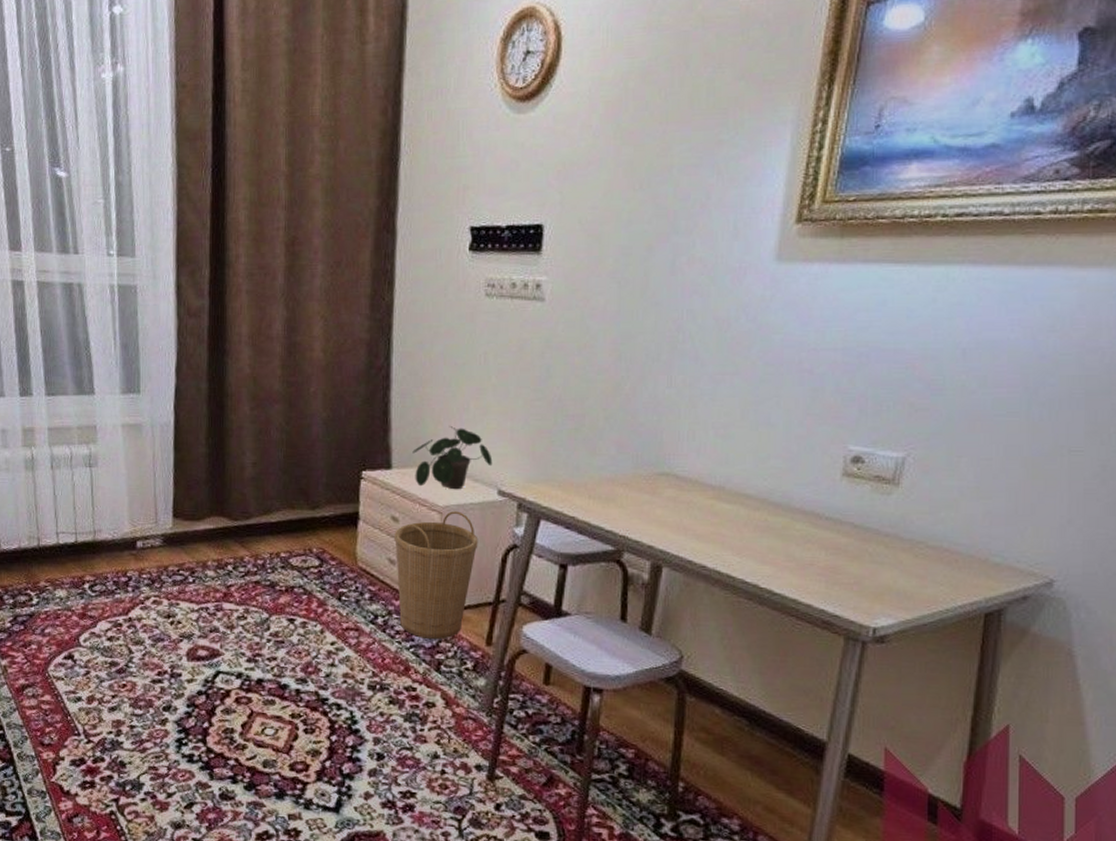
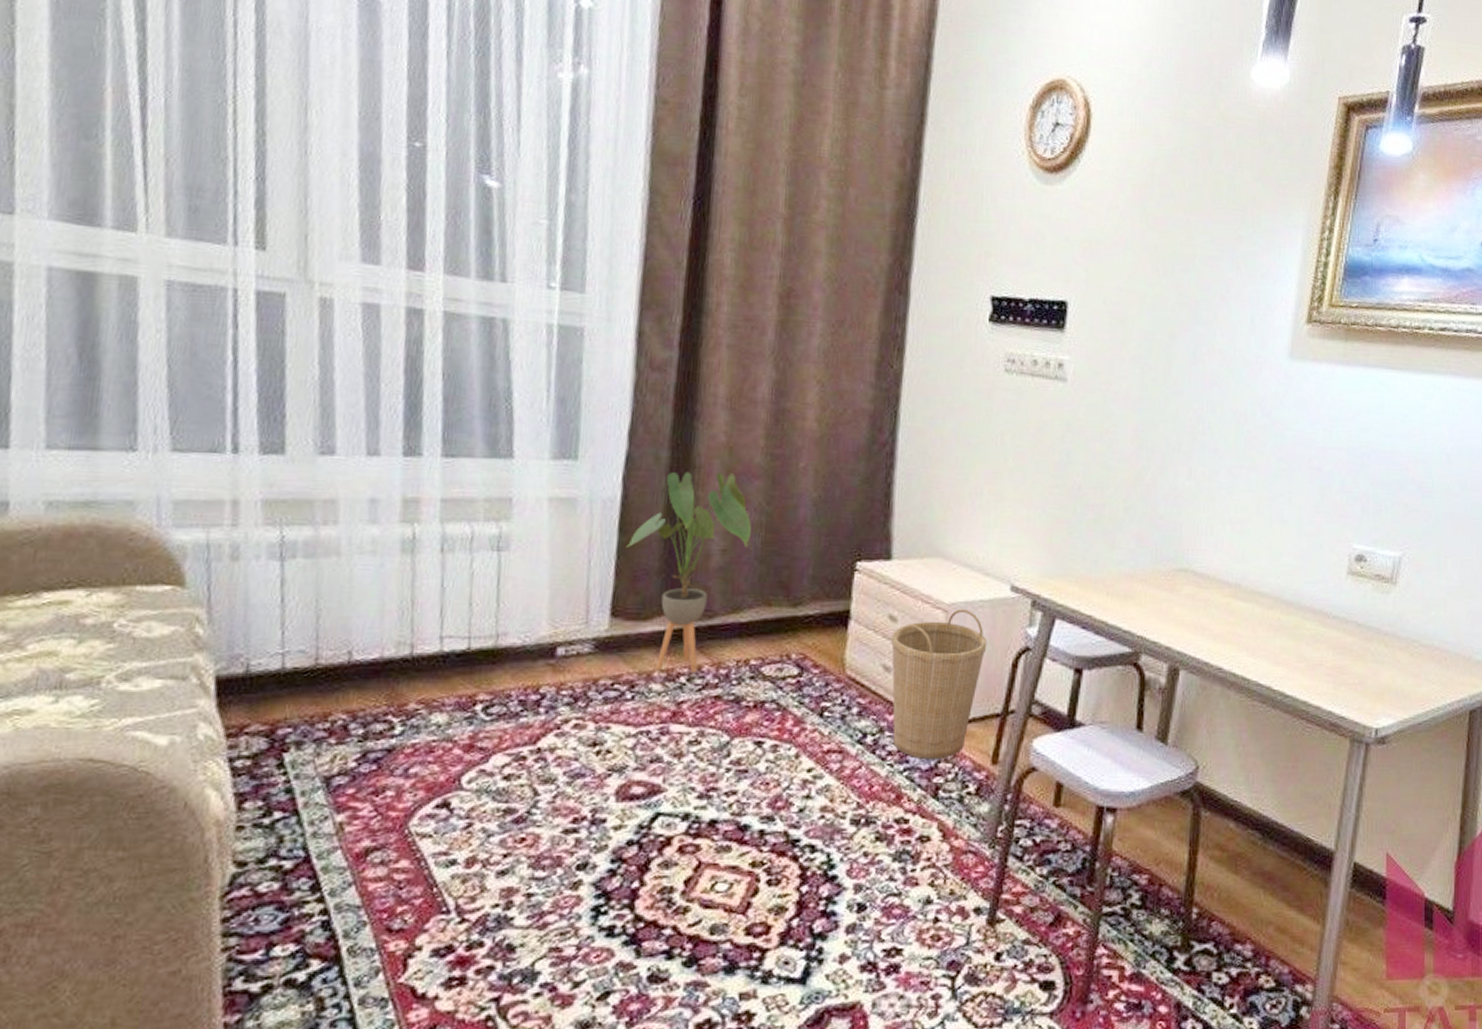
house plant: none [180,399,277,563] -> present [626,471,753,673]
potted plant: present [412,426,493,490] -> none [917,513,1006,585]

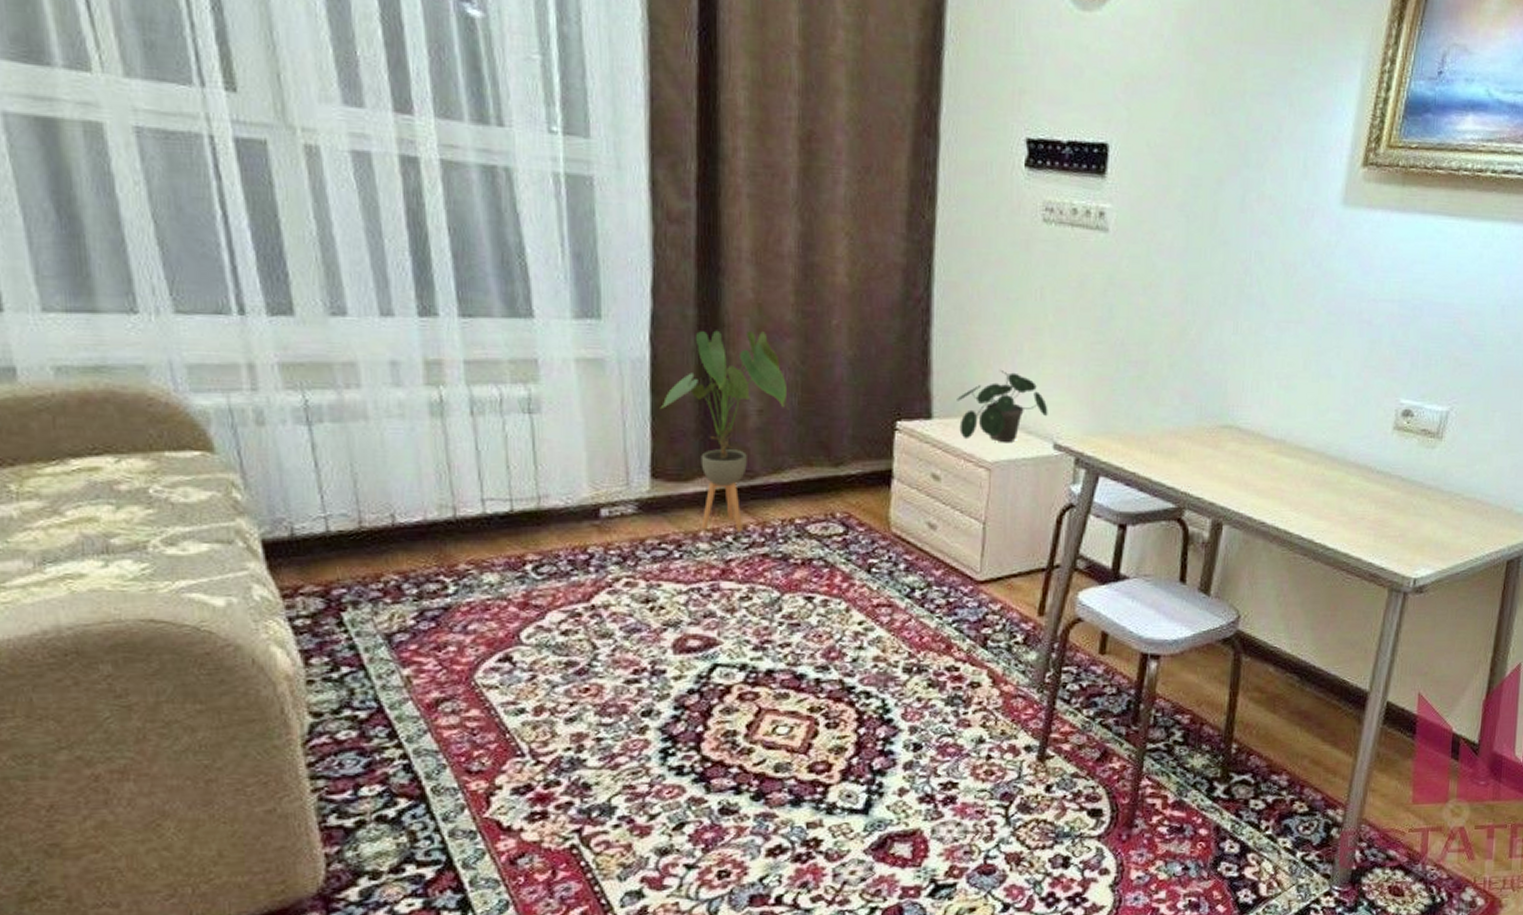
basket: present [891,609,987,760] -> none [935,467,1031,613]
potted plant: none [917,513,1006,585] -> present [957,370,1048,443]

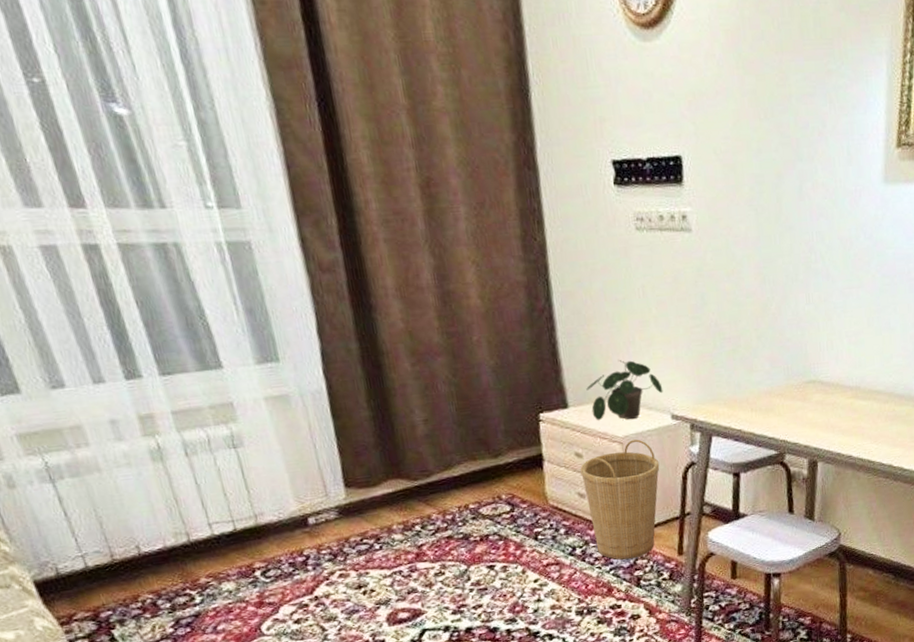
house plant: present [660,330,790,532] -> none [342,354,450,524]
basket: none [935,467,1031,613] -> present [580,439,660,560]

